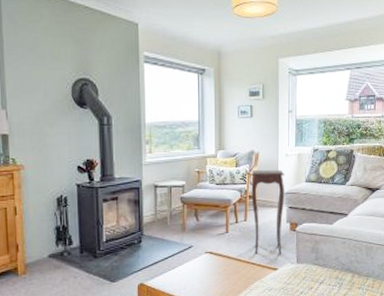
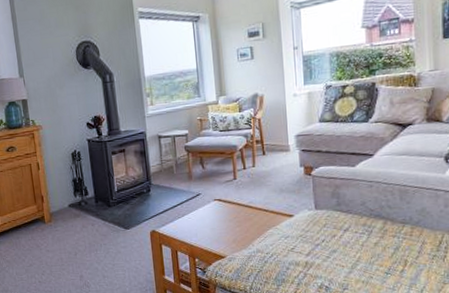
side table: present [251,169,285,254] -> none [256,111,297,201]

